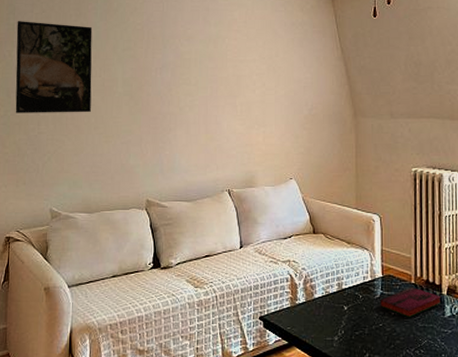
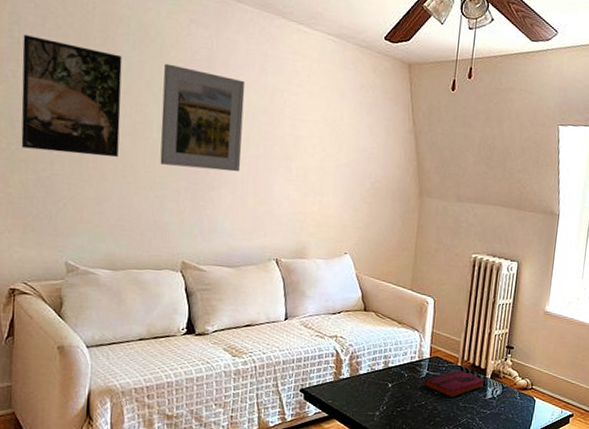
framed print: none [125,28,192,114] -> present [160,63,245,172]

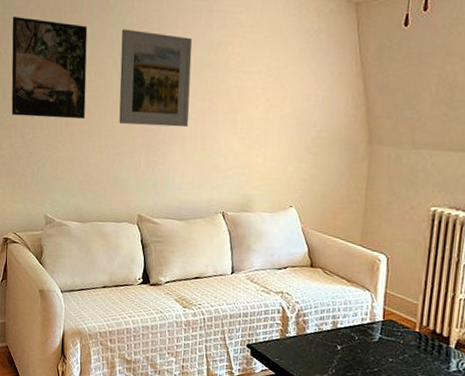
hardback book: present [424,369,484,398] -> none [377,335,447,367]

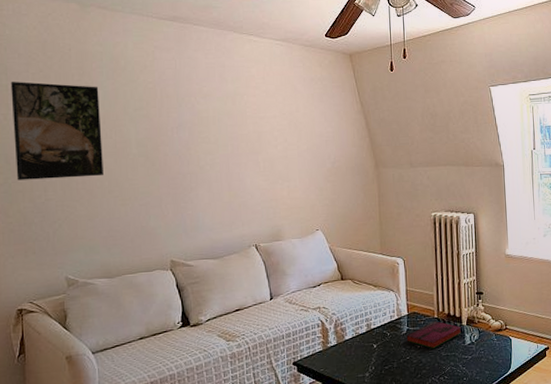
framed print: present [119,29,193,128] -> none [135,87,214,176]
hardback book: none [377,335,447,367] -> present [406,321,461,349]

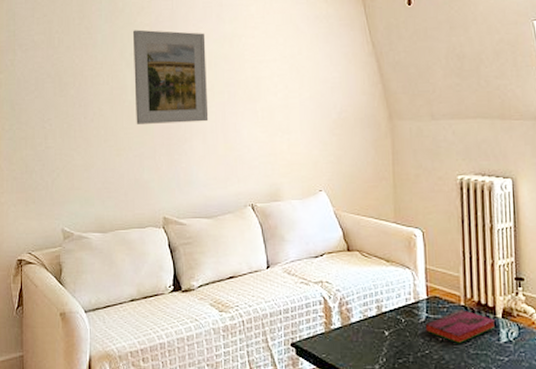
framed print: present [10,82,103,180] -> none [18,27,100,127]
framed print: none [135,87,214,176] -> present [132,29,209,124]

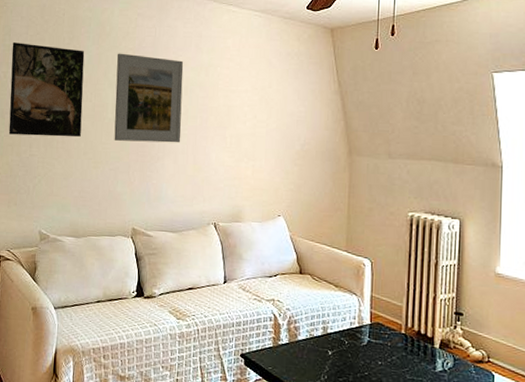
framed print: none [18,27,100,127] -> present [8,42,85,138]
hardback book: present [425,309,495,344] -> none [366,337,432,369]

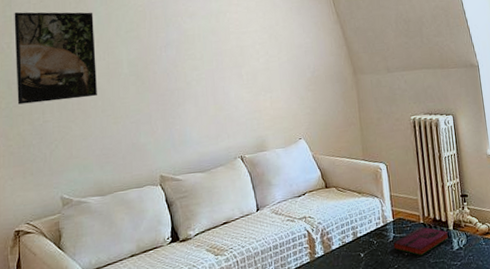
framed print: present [114,53,184,143] -> none [126,10,200,94]
hardback book: none [366,337,432,369] -> present [393,226,448,256]

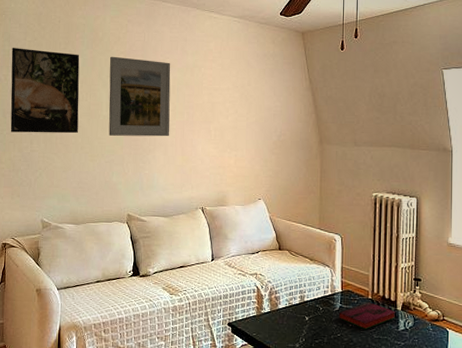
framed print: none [126,10,200,94] -> present [109,56,171,137]

